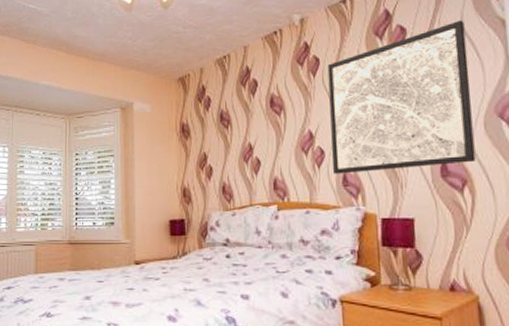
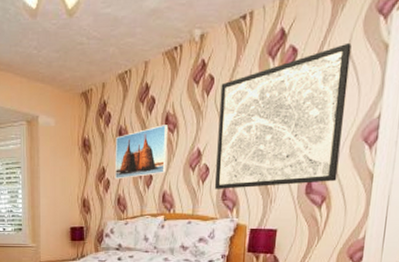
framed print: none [217,107,276,166] -> present [114,125,169,180]

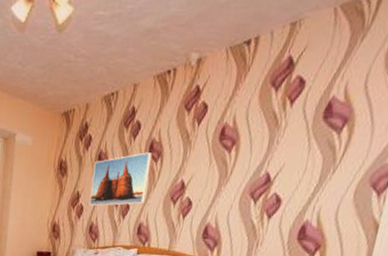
wall art: present [214,42,352,189] -> none [195,77,369,229]

